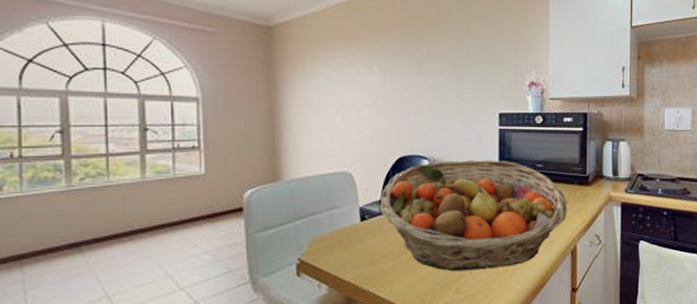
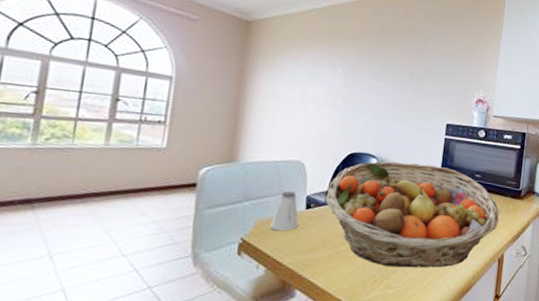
saltshaker: none [326,204,355,247] -> present [270,191,299,231]

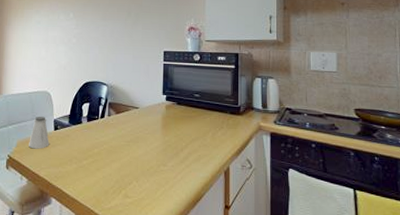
fruit basket: present [325,161,499,268] -> none [69,87,221,180]

